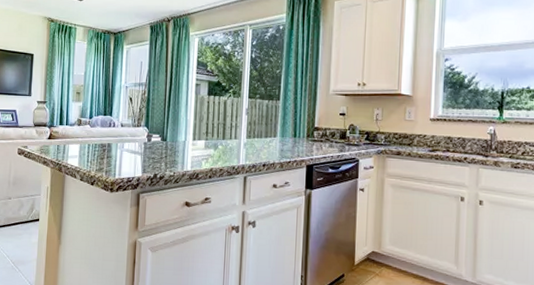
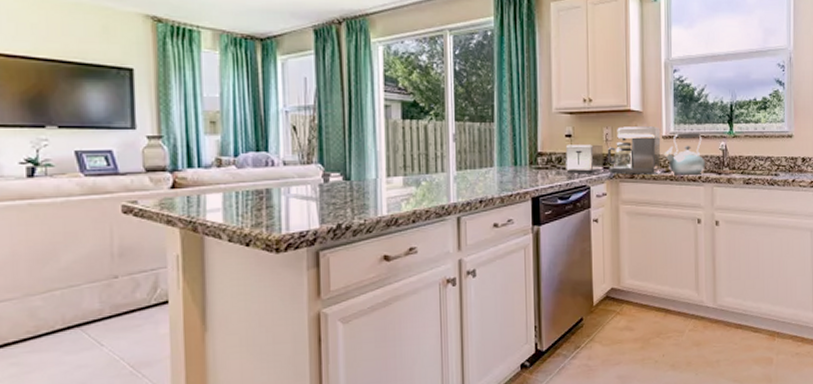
toaster: none [338,122,373,149] -> present [565,144,603,174]
coffee maker: none [376,108,429,153] -> present [607,126,661,175]
kettle: none [430,115,473,156] -> present [664,132,706,175]

